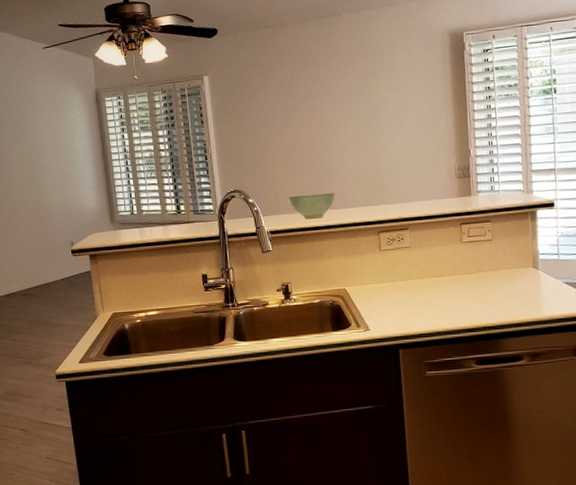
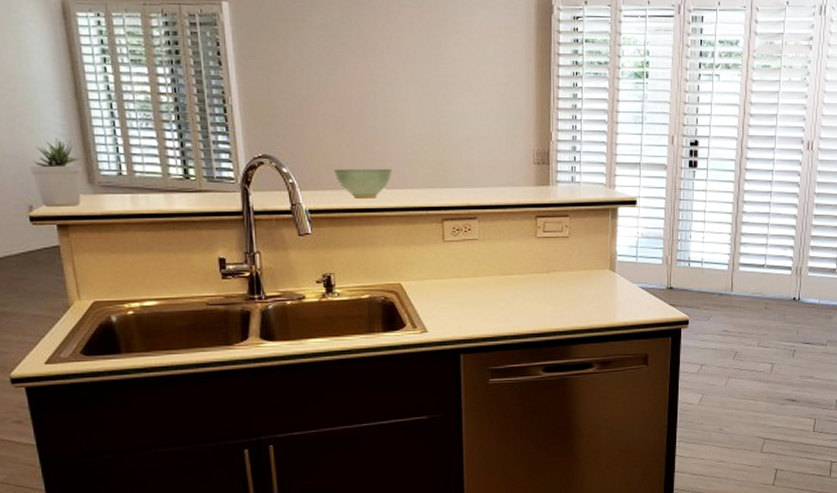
potted plant: none [73,190,107,243] -> present [30,137,82,208]

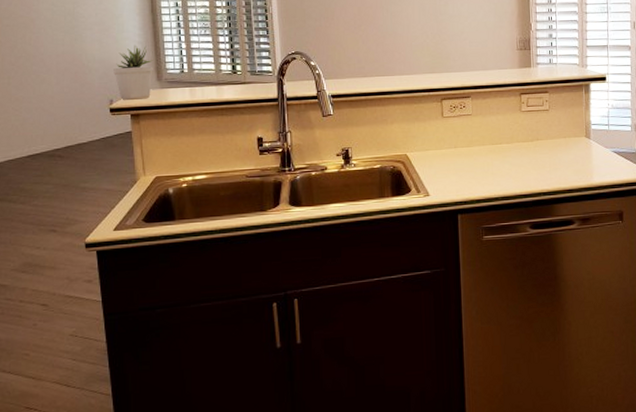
bowl: present [333,168,392,200] -> none [352,58,400,85]

